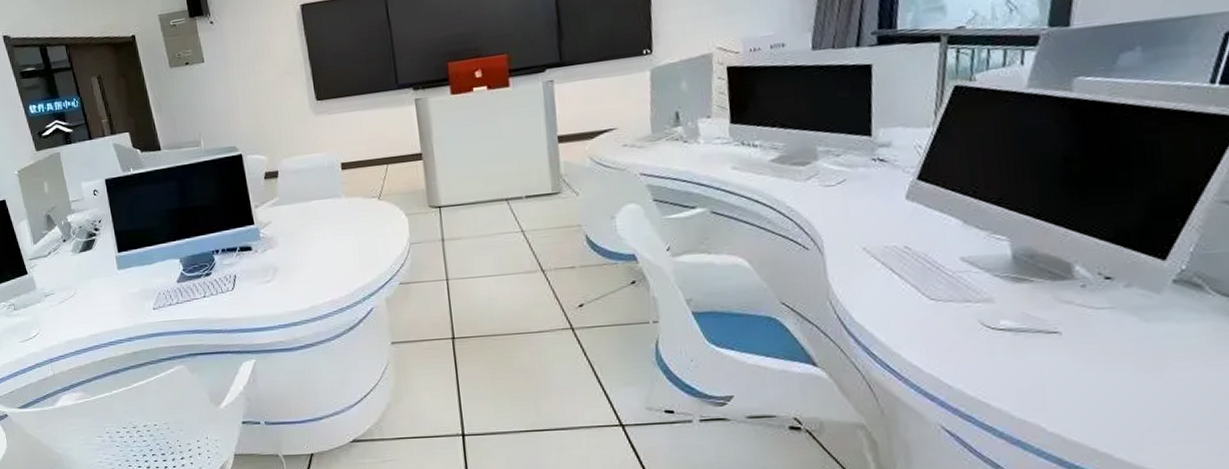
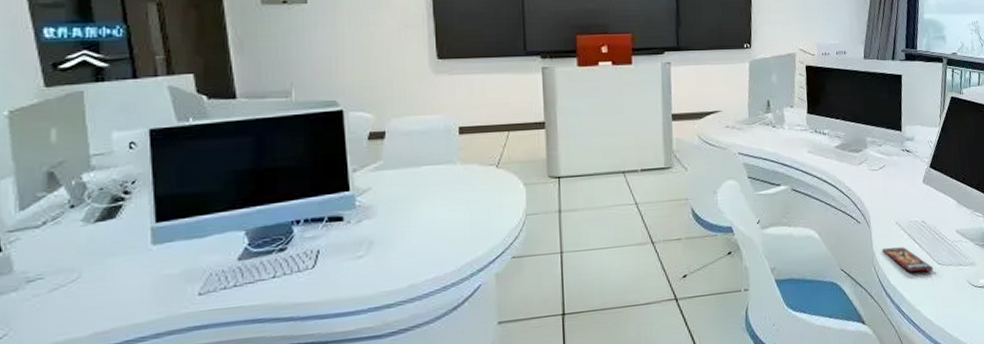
smartphone: none [842,278,923,309] -> present [882,247,934,273]

